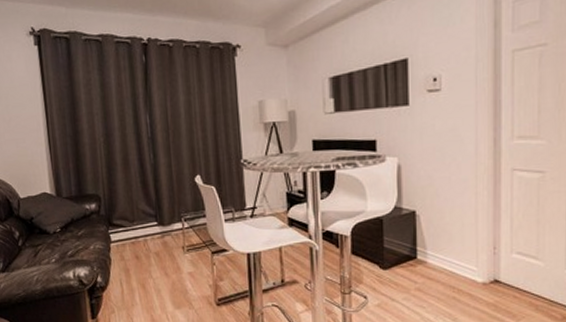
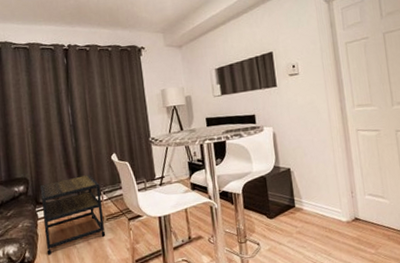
side table: none [114,198,186,283] -> present [40,175,106,255]

